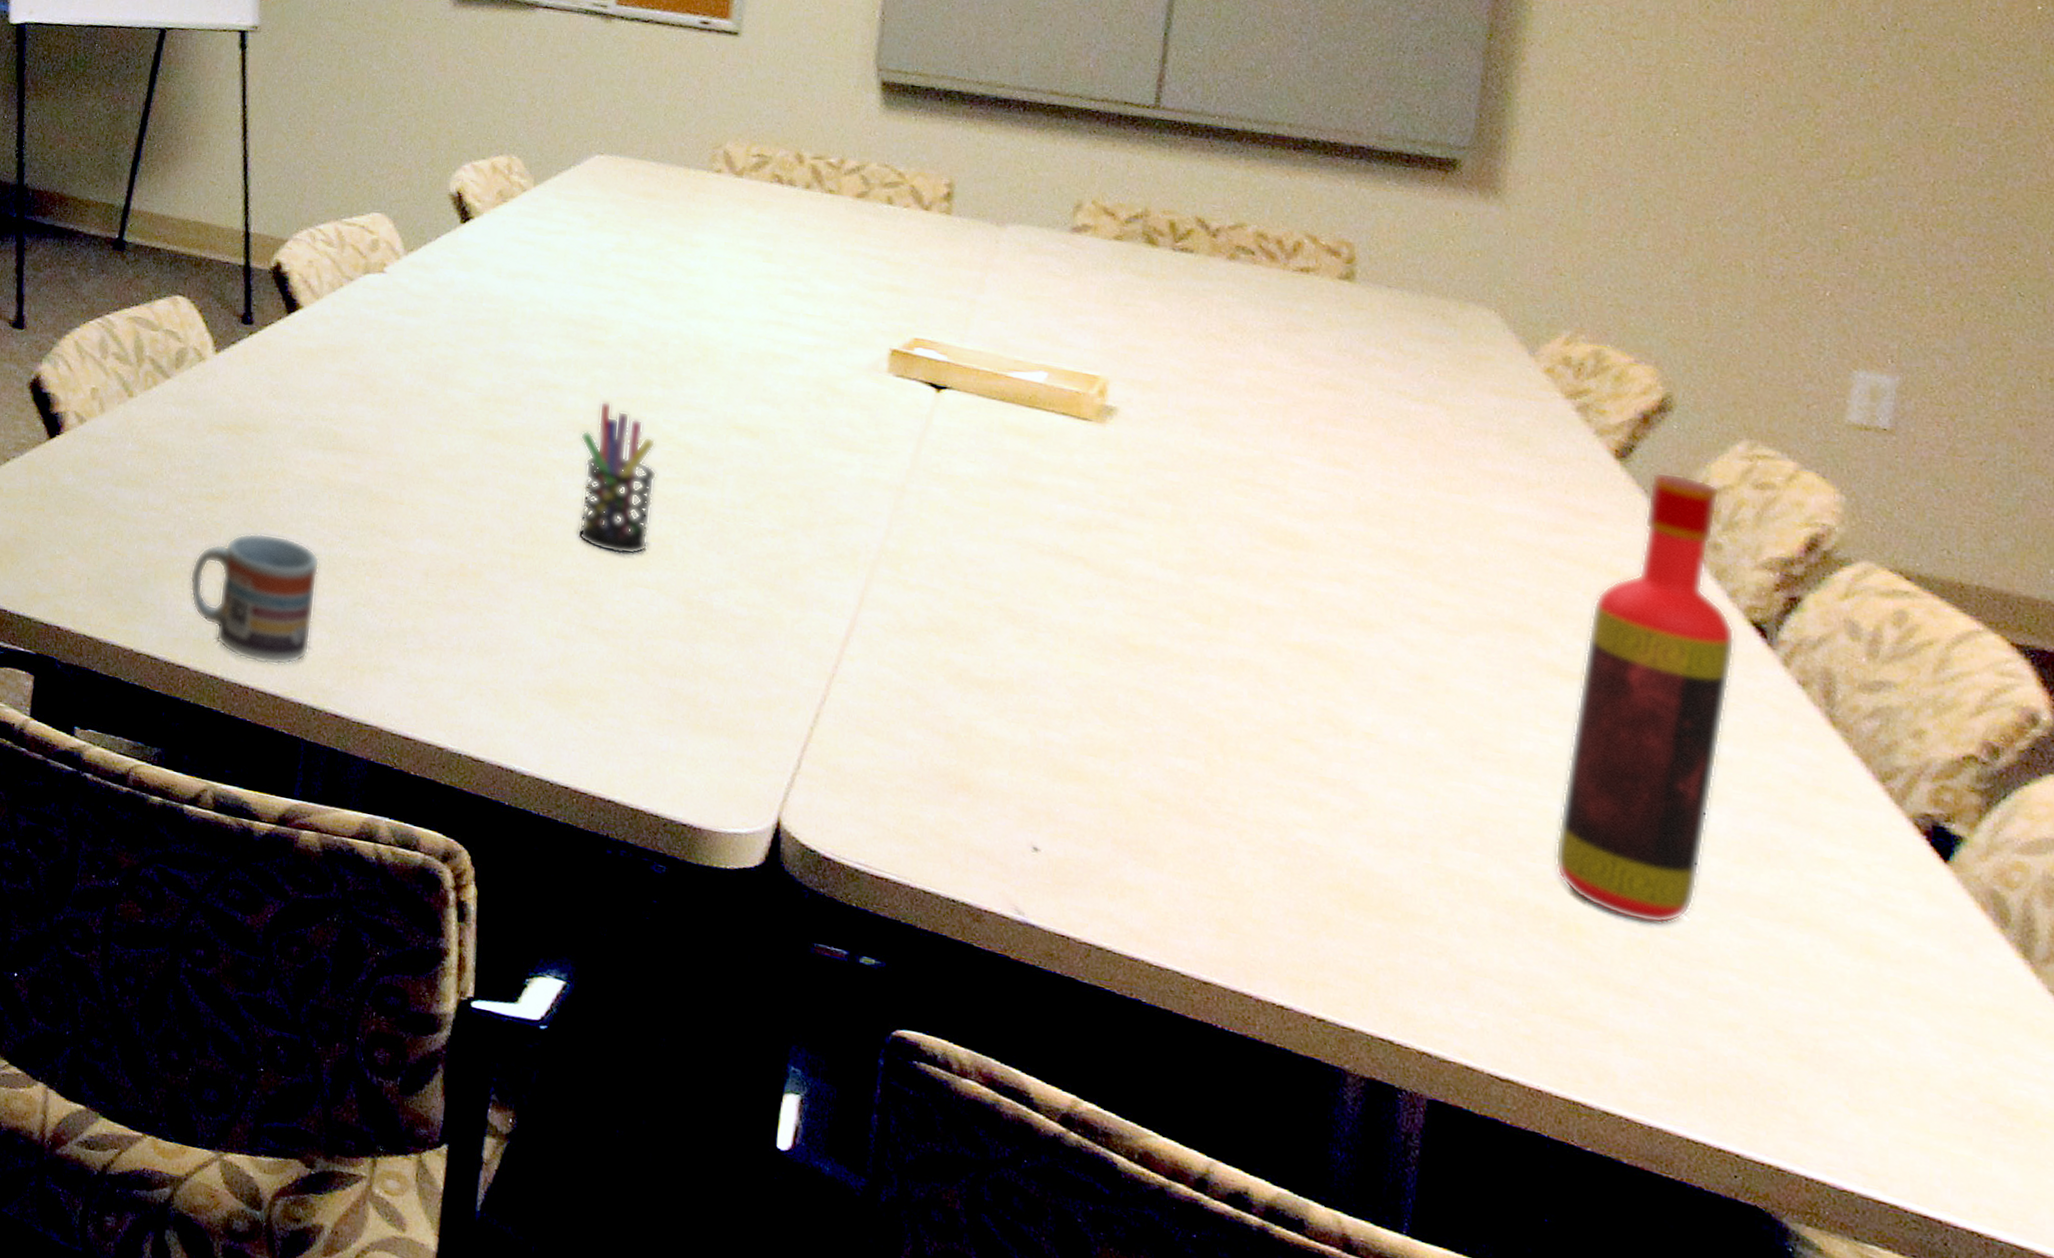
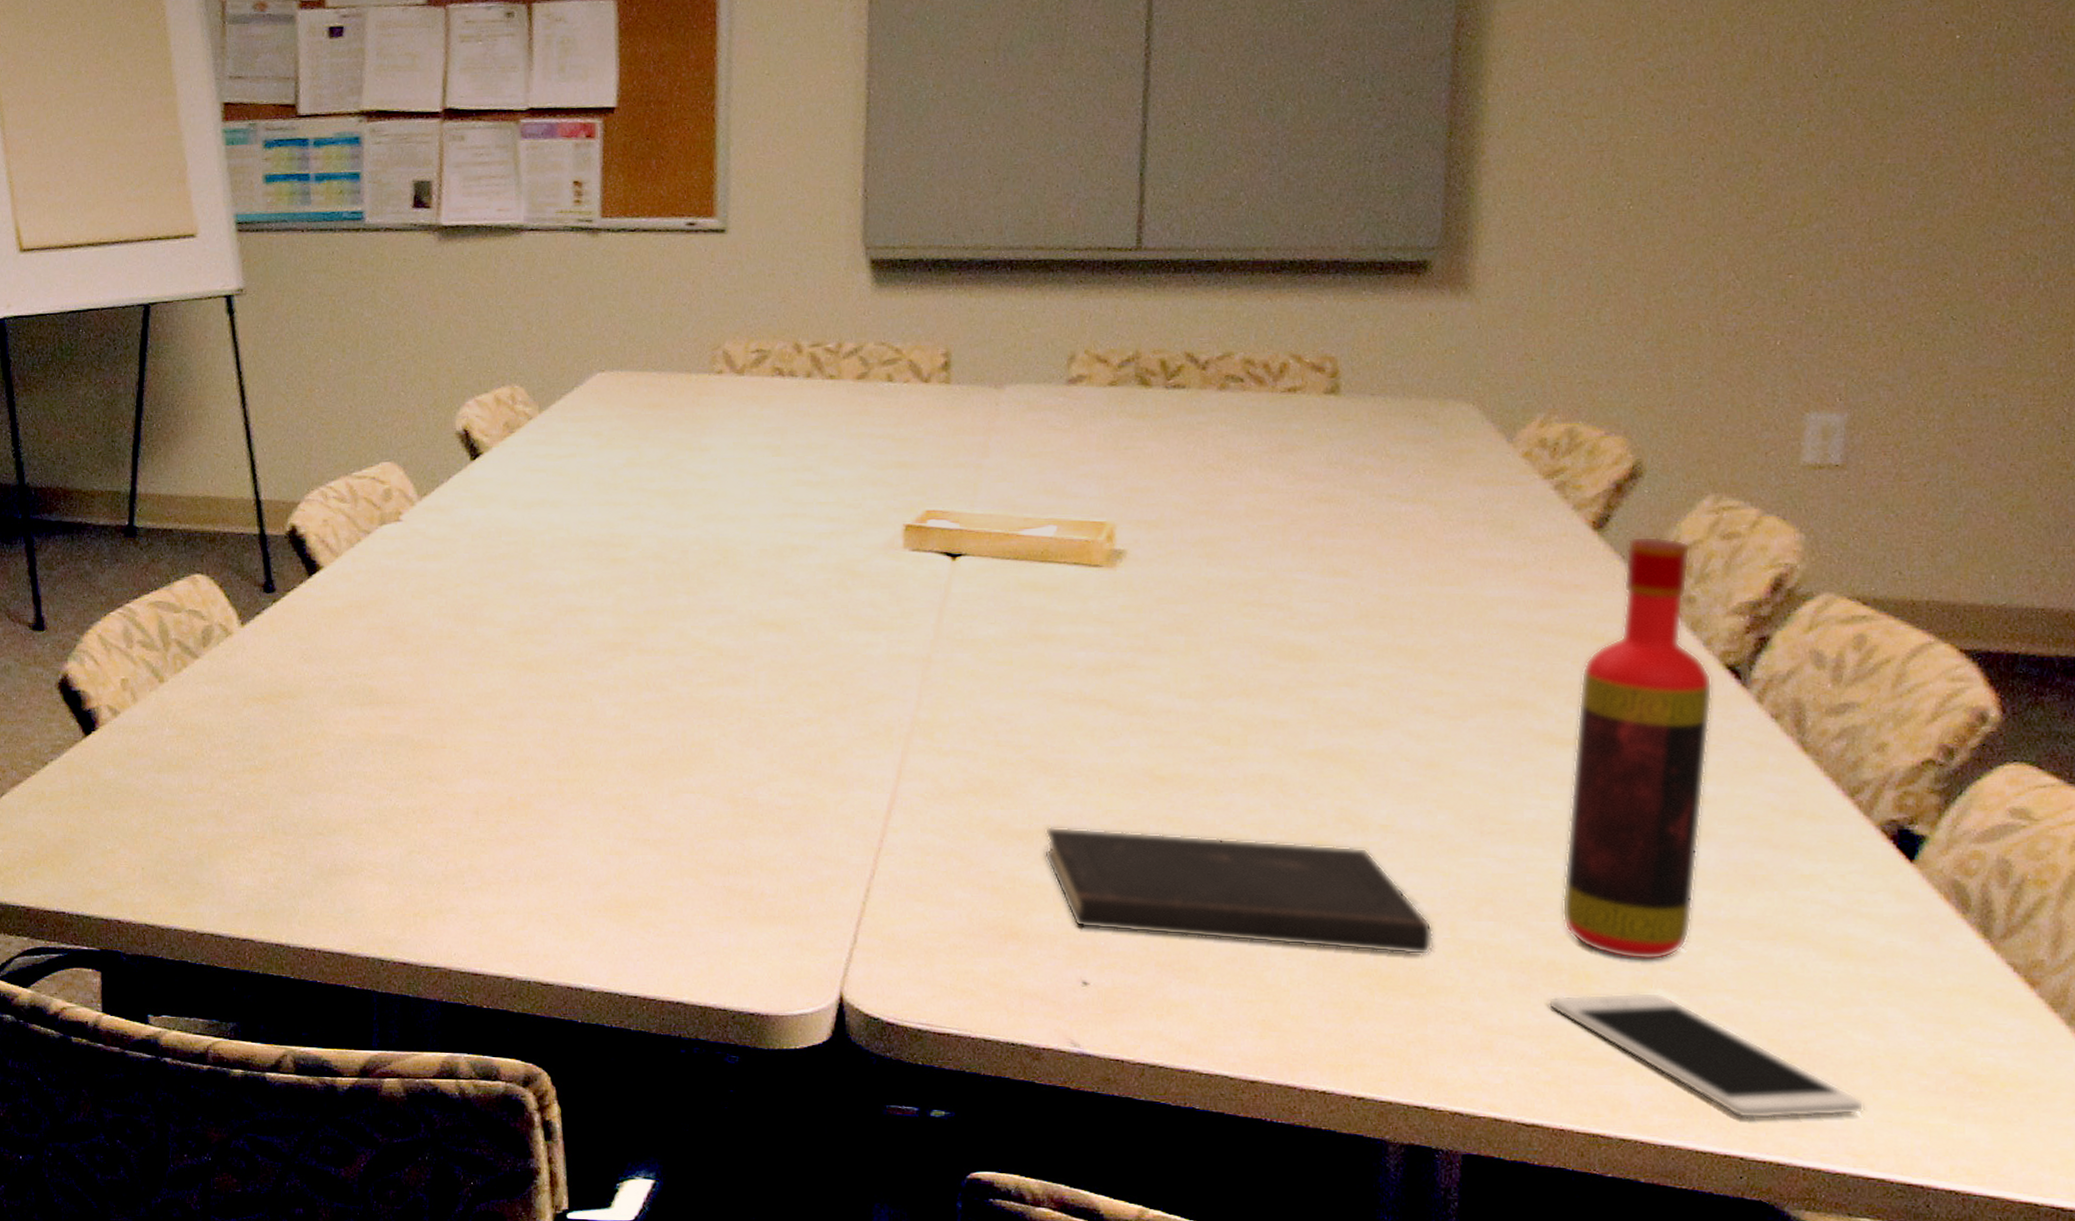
cup: present [189,533,320,666] -> none [243,797,371,924]
pen holder: present [577,401,656,555] -> none [612,617,690,765]
hardcover book: none [1004,679,1414,878] -> present [1043,827,1434,955]
cell phone: none [1532,944,1879,1130] -> present [1547,992,1865,1119]

